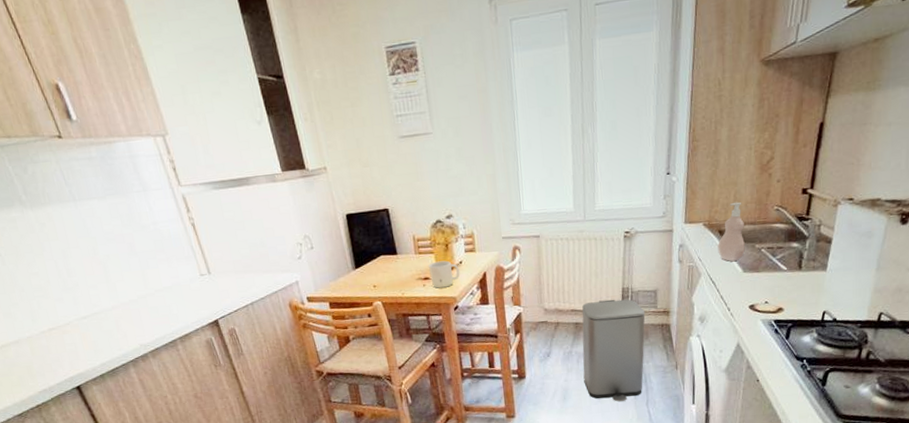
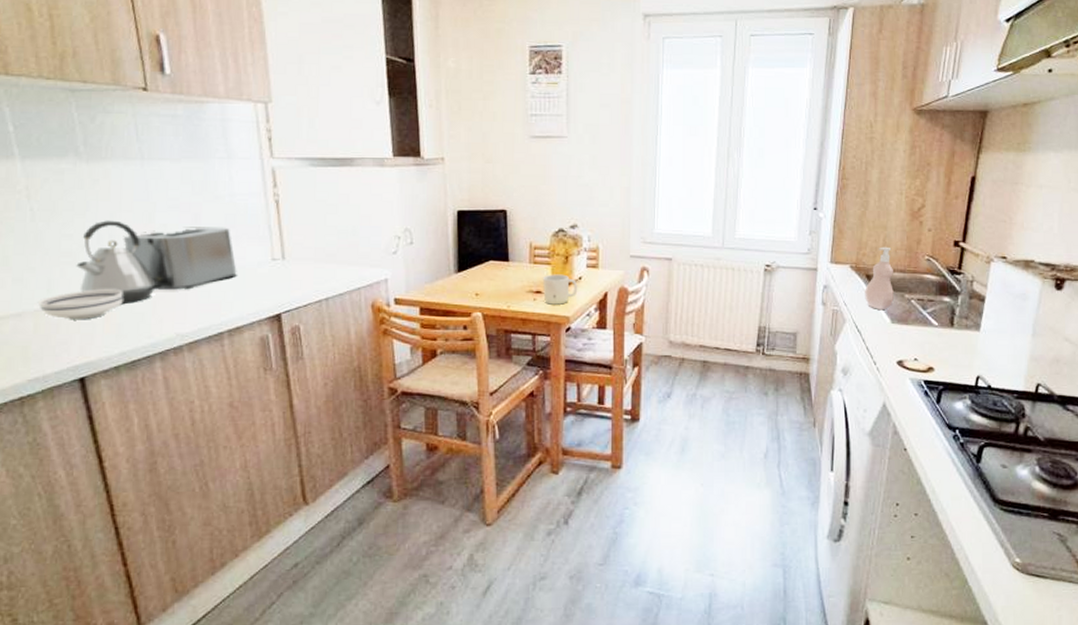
bowl: none [27,314,92,342] -> present [37,289,123,320]
kettle: none [46,256,114,325] -> present [76,220,156,303]
toaster: none [77,252,176,311] -> present [123,227,237,290]
pedal bin: present [582,299,645,402] -> none [707,338,782,460]

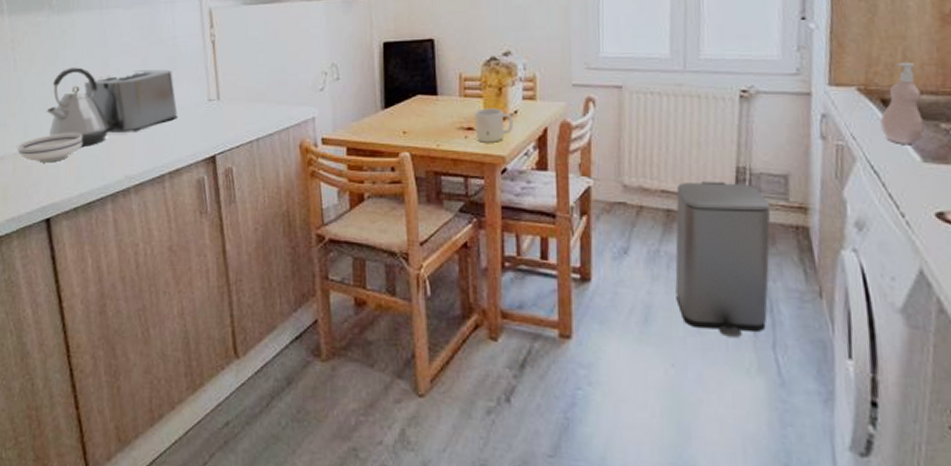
pedal bin: none [707,338,782,460] -> present [675,181,771,337]

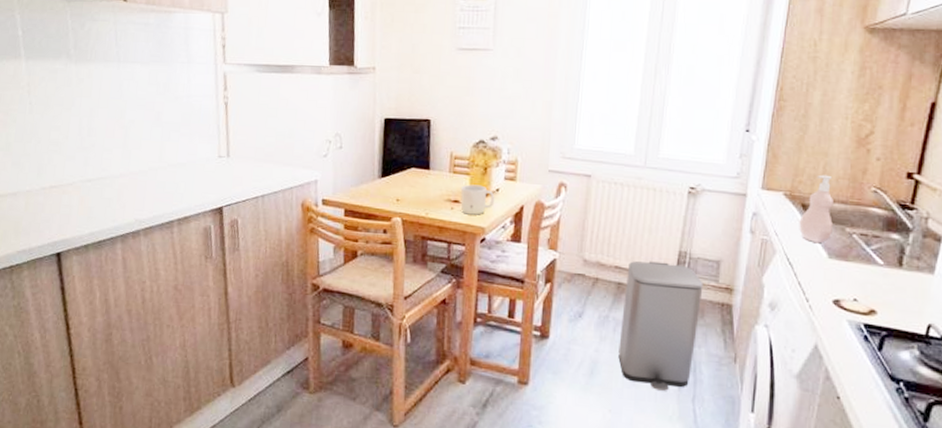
bowl: present [16,133,83,163] -> none [29,175,96,202]
kettle: present [47,67,109,146] -> none [61,115,122,190]
toaster: present [84,69,178,133] -> none [99,123,189,181]

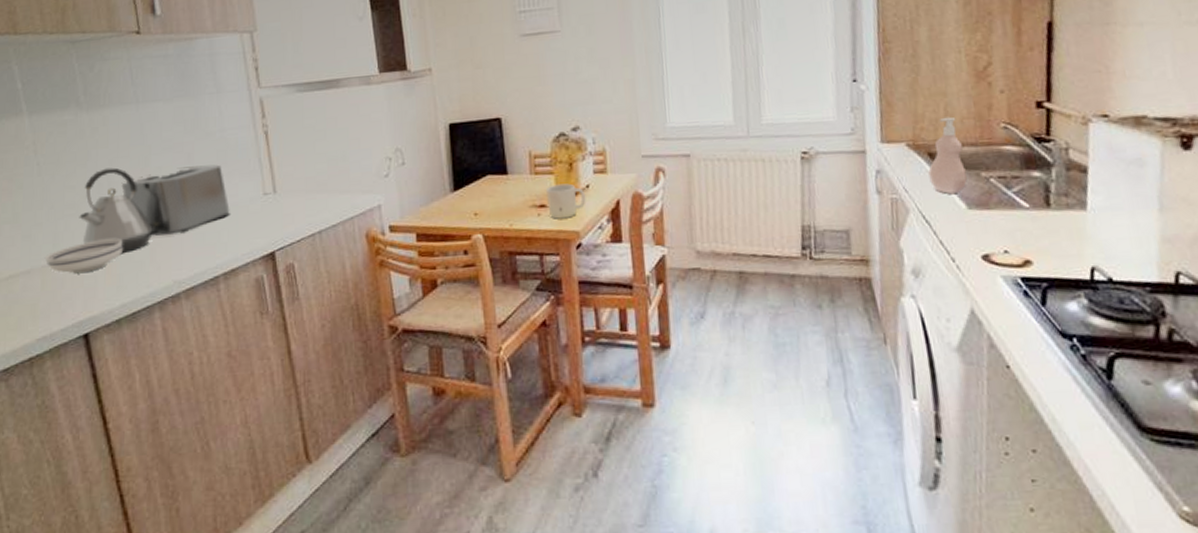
bowl: none [29,175,96,202] -> present [44,238,123,274]
kettle: none [61,115,122,190] -> present [79,167,153,253]
toaster: none [99,123,189,181] -> present [121,164,230,236]
pedal bin: present [618,261,703,391] -> none [747,240,838,390]

